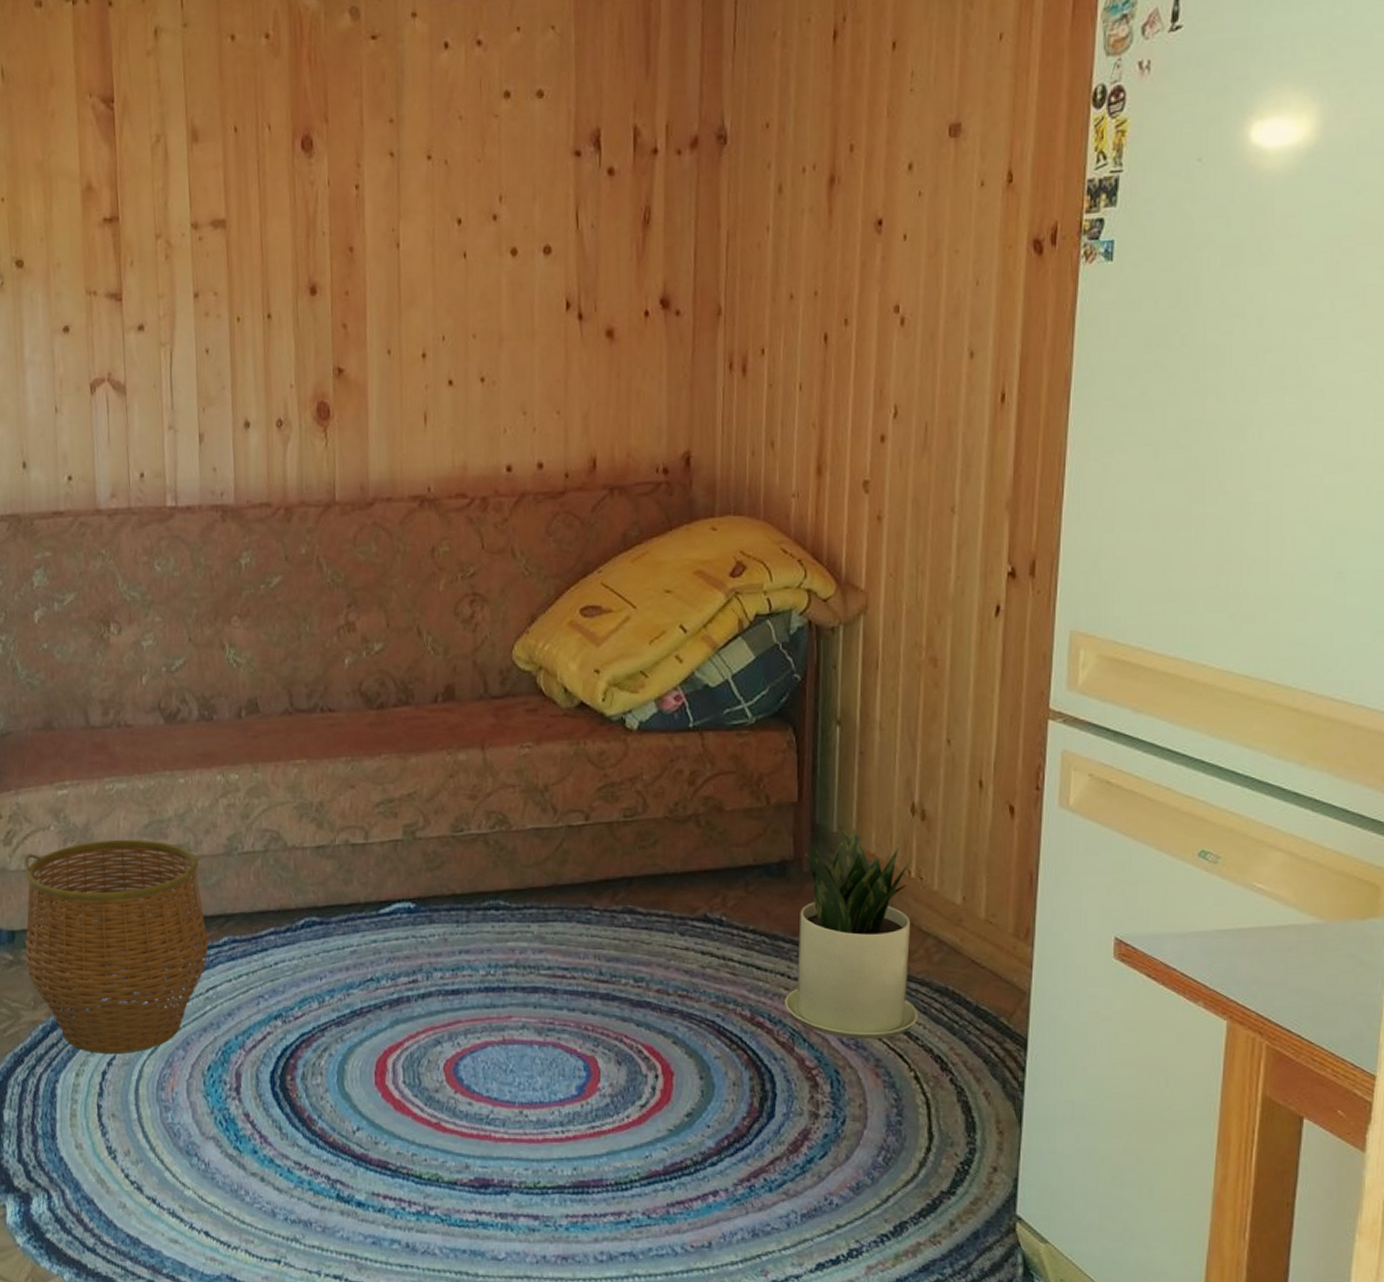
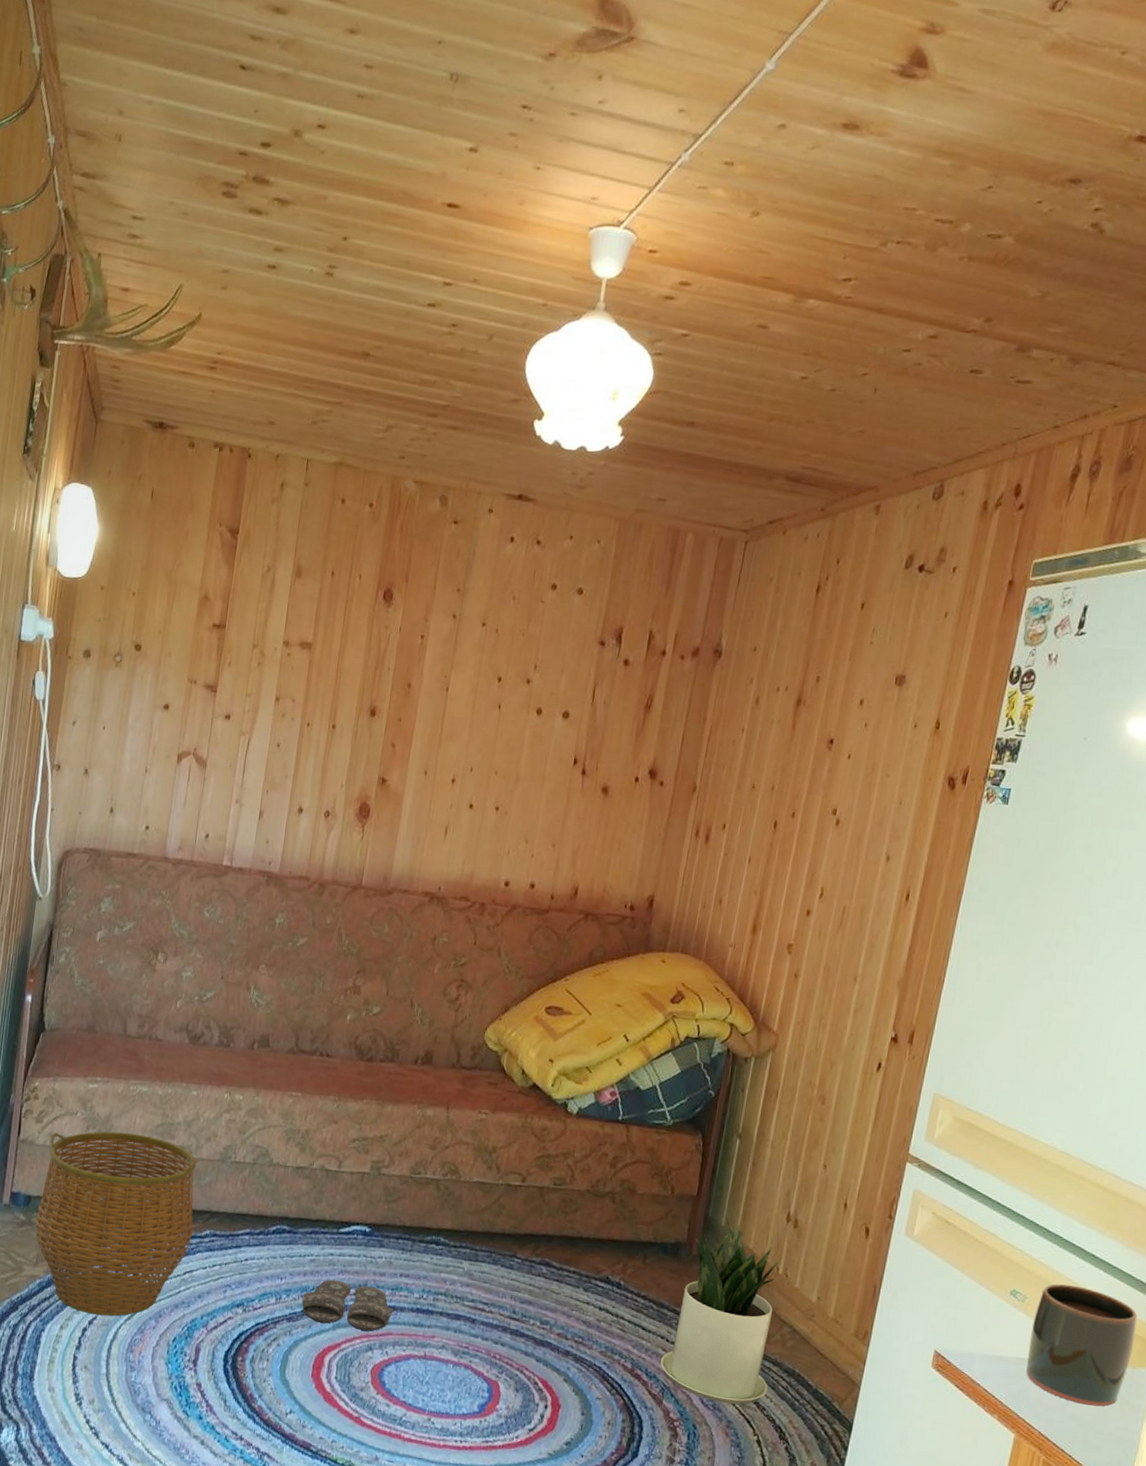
slippers: none [349,970,459,1023] -> present [302,1279,394,1331]
mug: none [1229,833,1361,973] -> present [1026,1283,1138,1407]

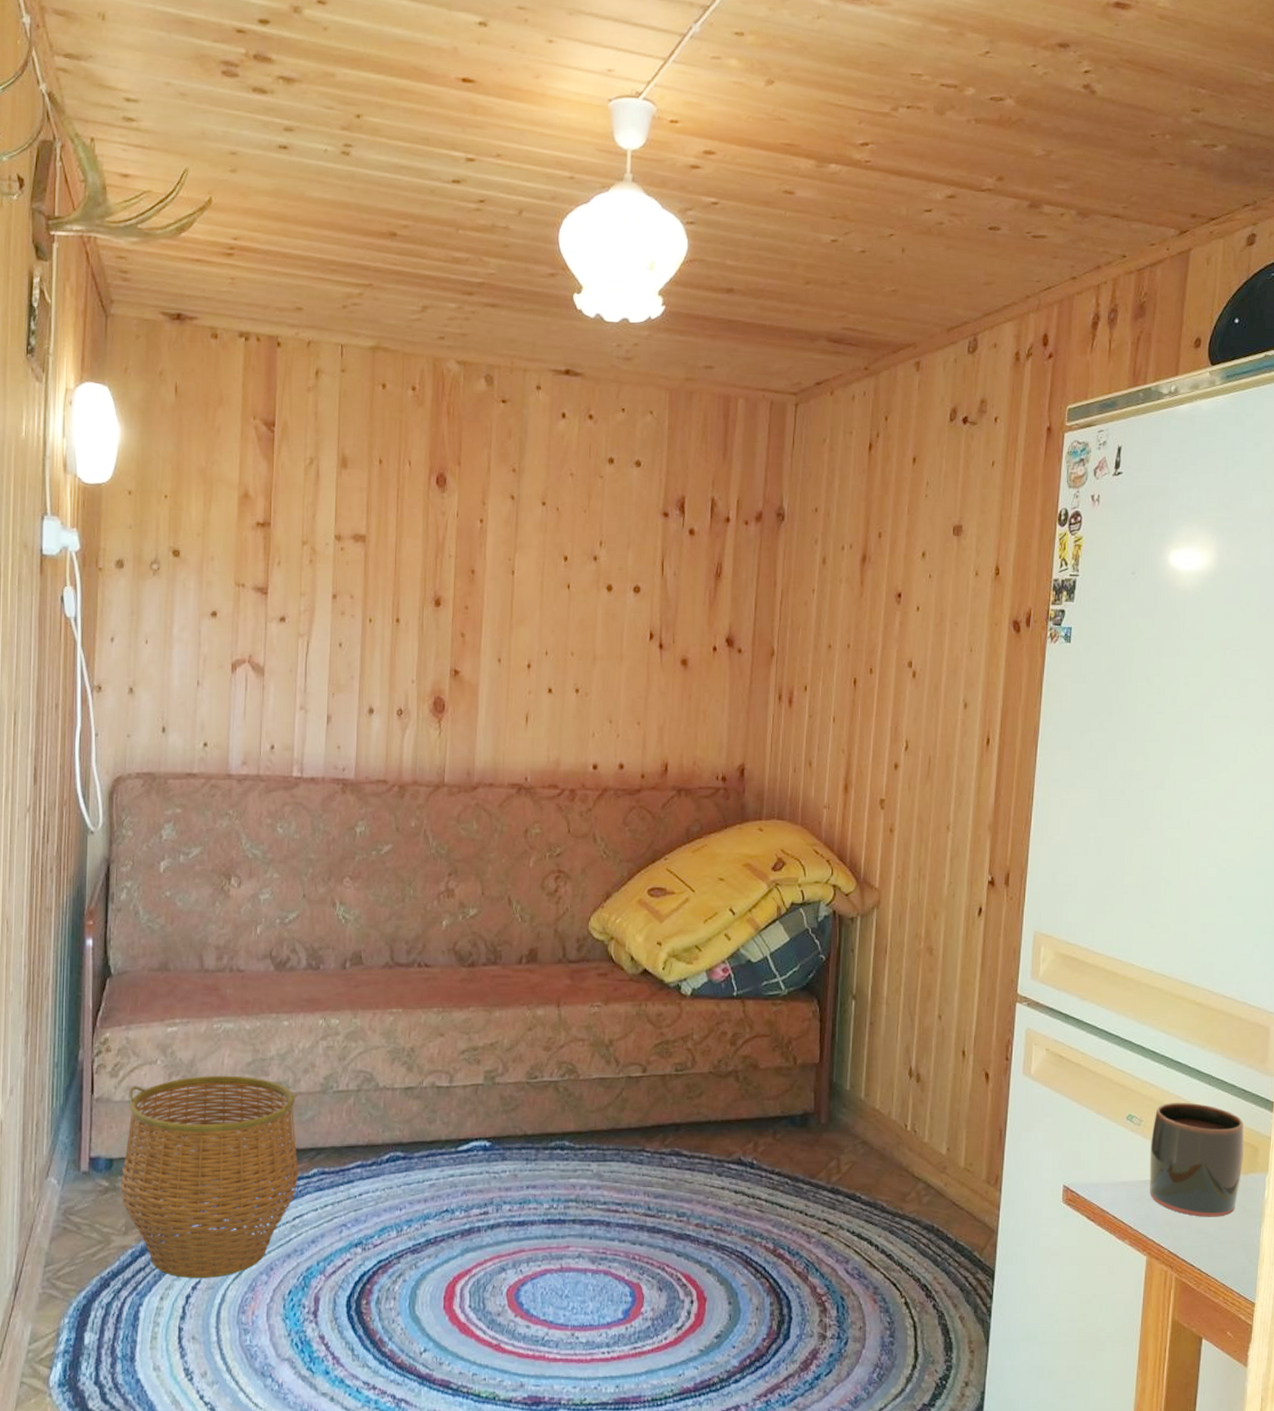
slippers: present [302,1279,394,1331] -> none [425,1202,524,1251]
planter: present [660,1224,783,1405] -> none [801,1087,910,1270]

